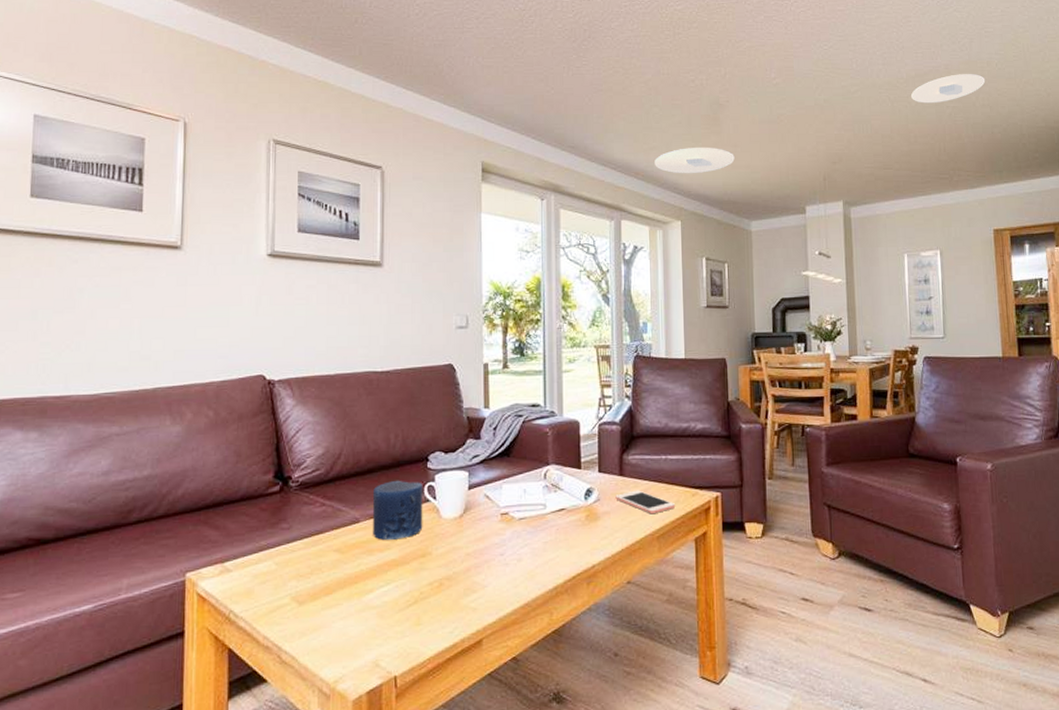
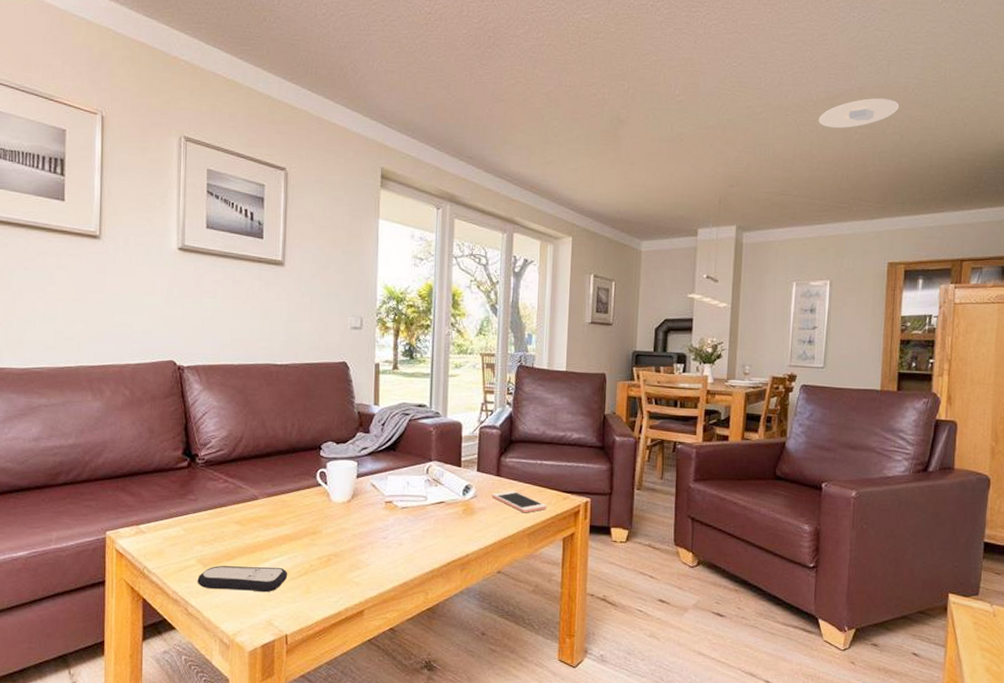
remote control: none [291,598,395,630] -> present [197,566,288,593]
candle: present [372,480,423,540] -> none [270,464,316,517]
ceiling light: present [655,148,735,174] -> none [550,163,631,190]

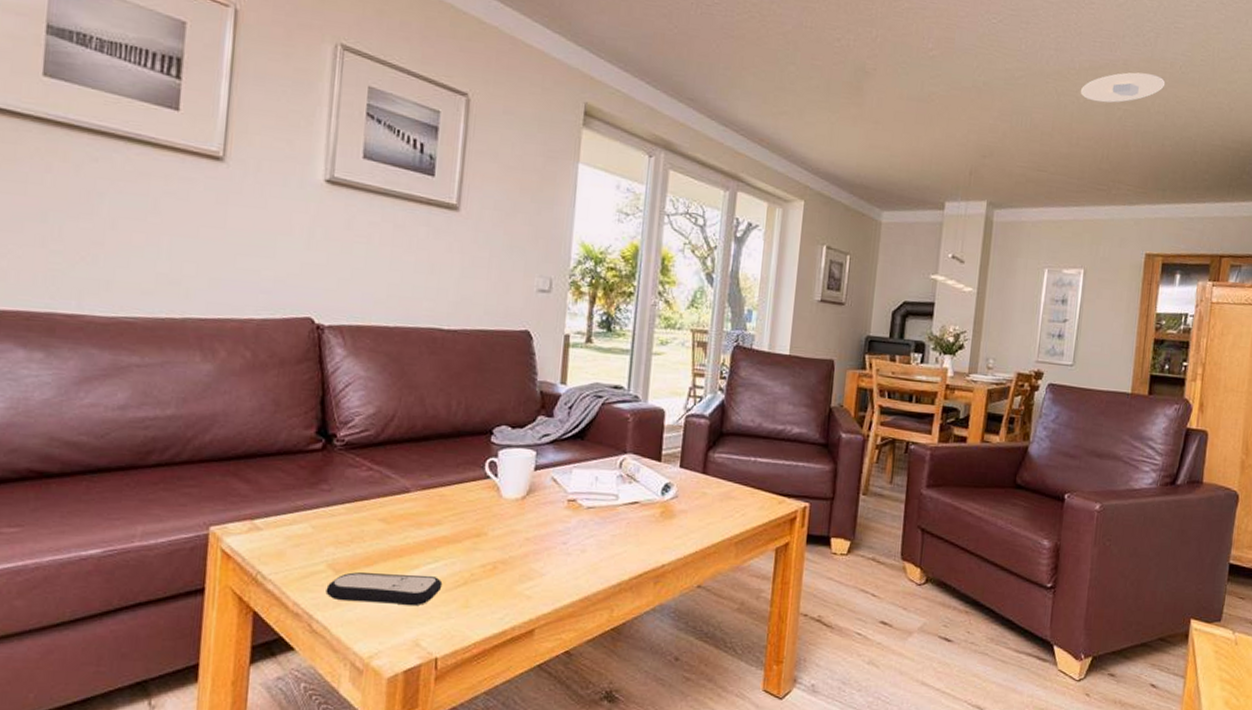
cell phone: present [491,490,548,513] -> none [695,490,760,519]

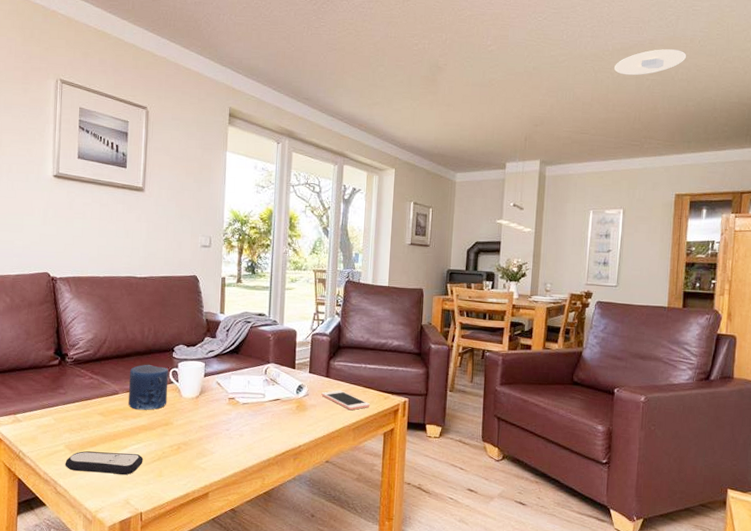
candle: none [424,451,484,515] -> present [128,364,169,410]
cell phone: none [695,490,760,519] -> present [321,390,370,411]

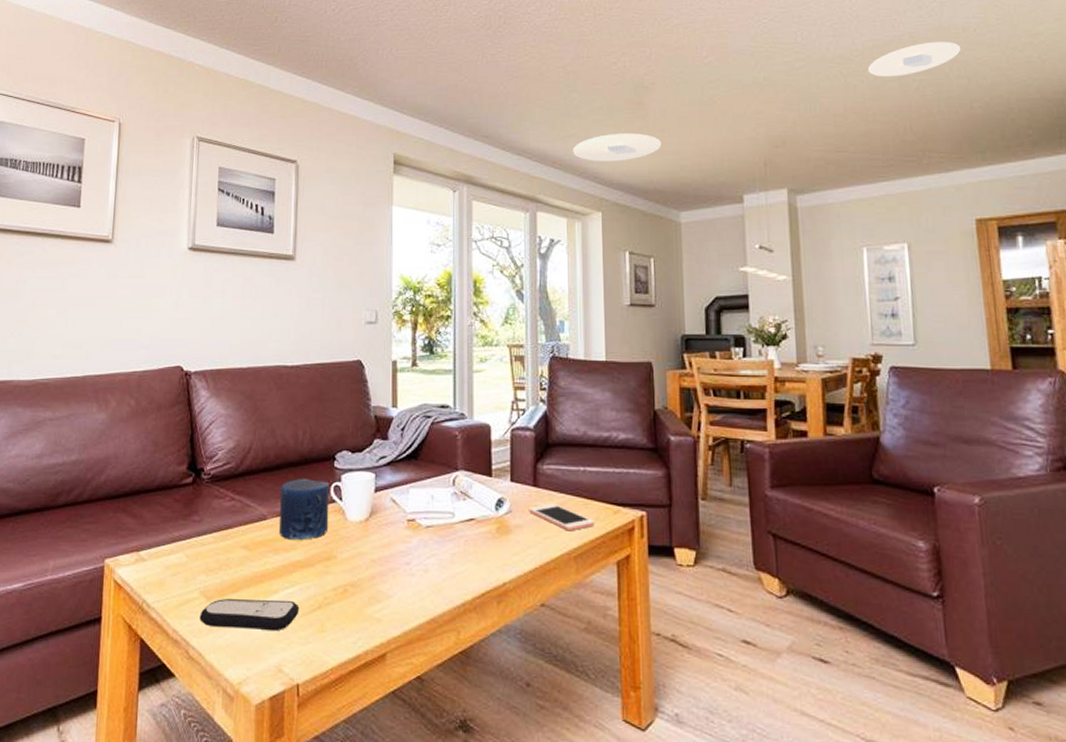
ceiling light: none [376,105,447,128] -> present [573,133,661,162]

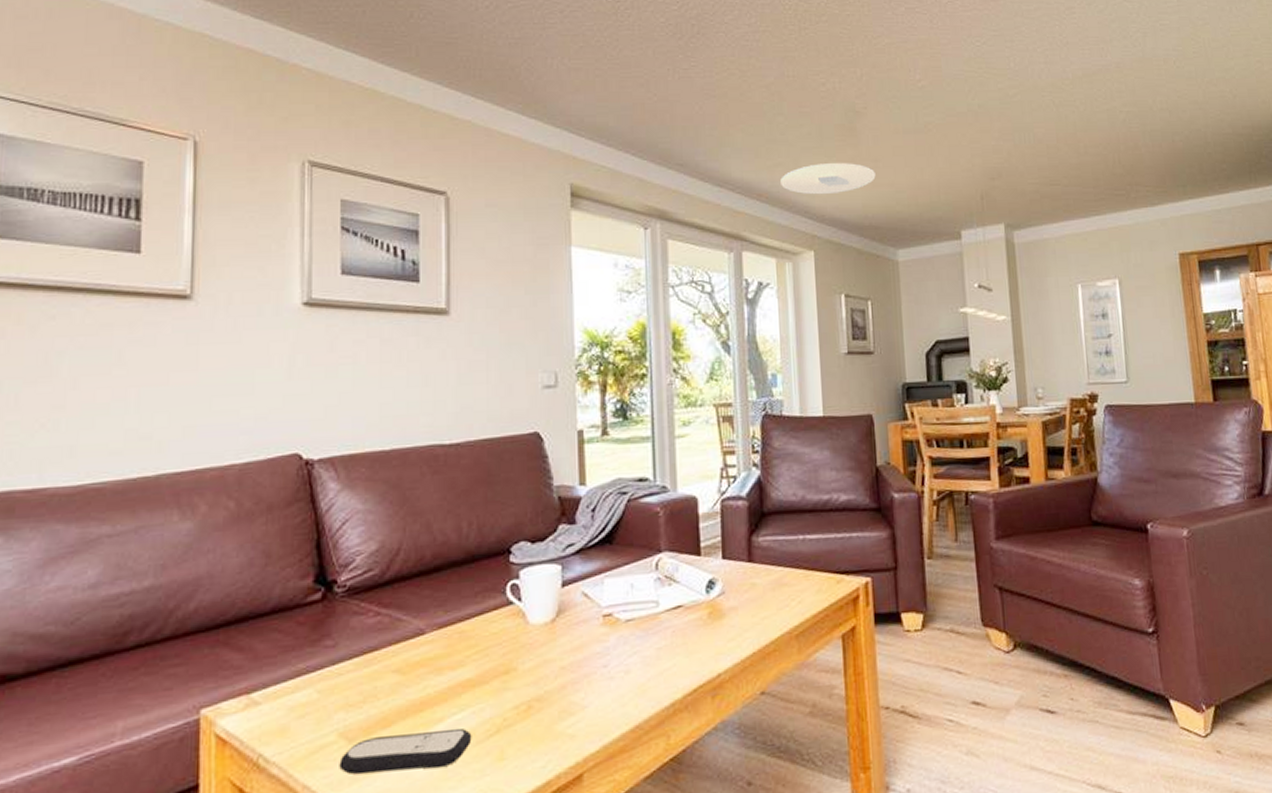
candle: present [279,478,330,540] -> none [440,578,506,655]
cell phone: present [529,503,596,531] -> none [744,578,818,608]
recessed light: present [867,42,961,77] -> none [1078,73,1163,108]

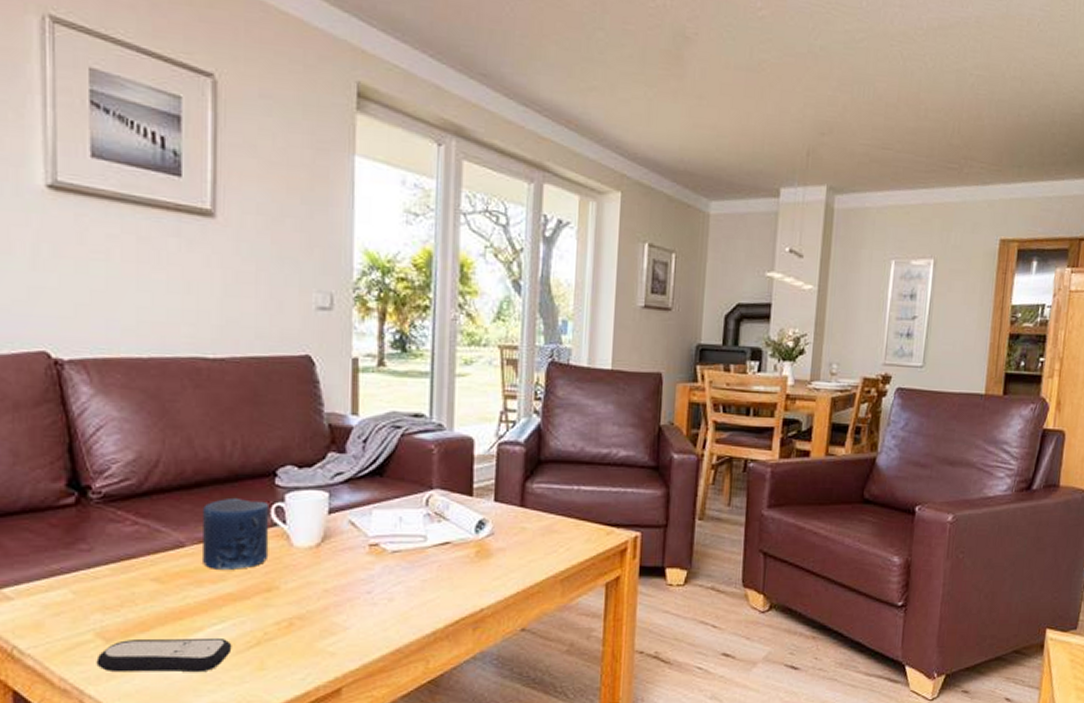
candle: none [440,578,506,655] -> present [201,497,270,569]
ceiling light: present [780,163,876,195] -> none [593,93,698,130]

